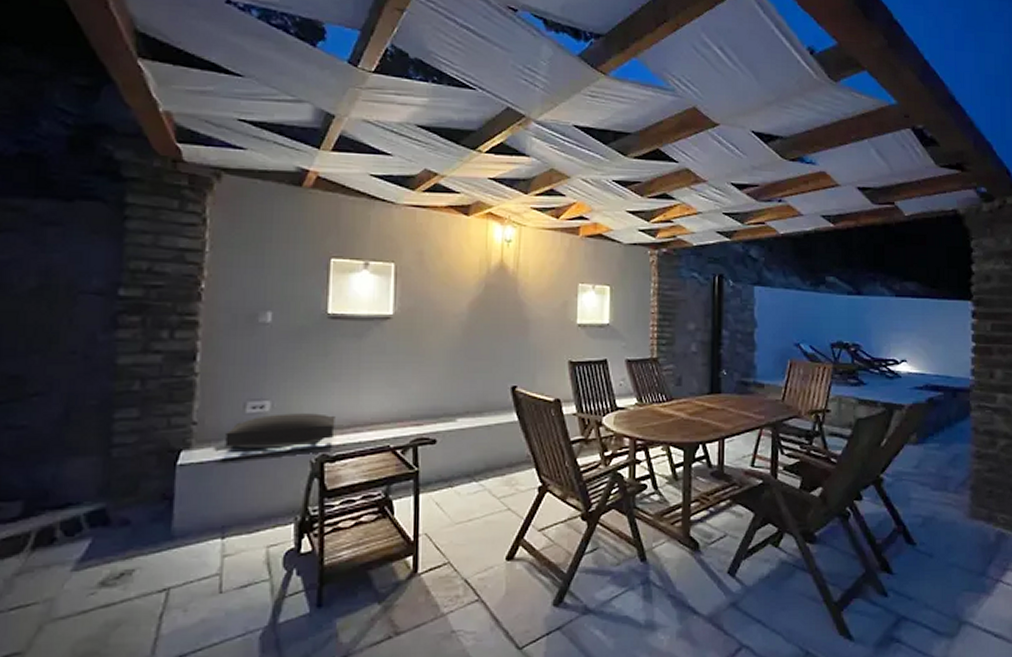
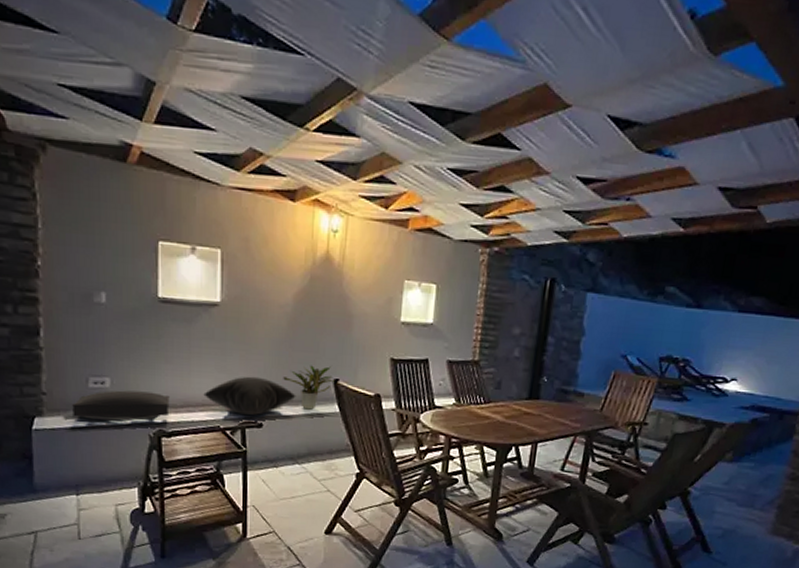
cushion: none [372,389,472,431] -> present [203,376,296,415]
potted plant: none [458,373,512,420] -> present [283,365,335,410]

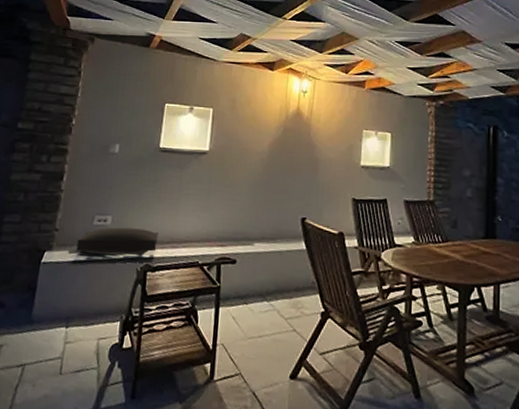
cushion: present [203,376,296,415] -> none [187,215,268,252]
potted plant: present [283,365,335,410] -> none [257,205,302,247]

